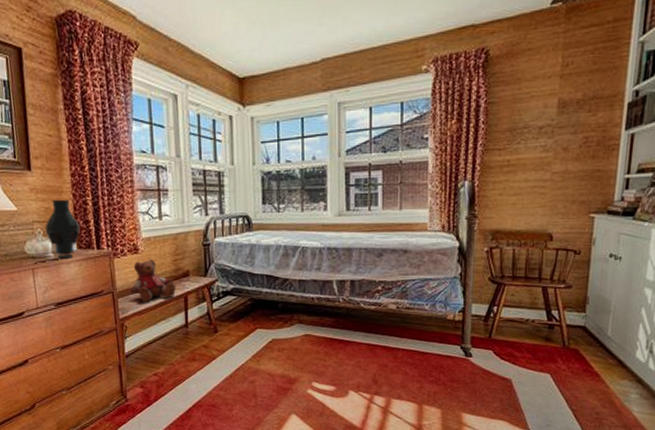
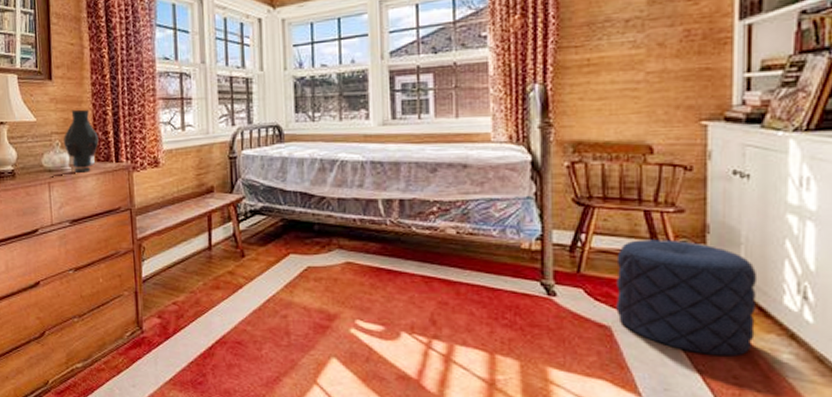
teddy bear: present [129,259,176,302] -> none [148,173,198,221]
pouf: none [516,309,620,398] -> present [616,239,758,357]

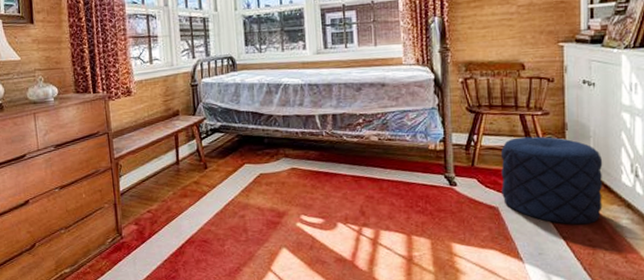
vase: present [63,109,99,174] -> none [45,48,78,105]

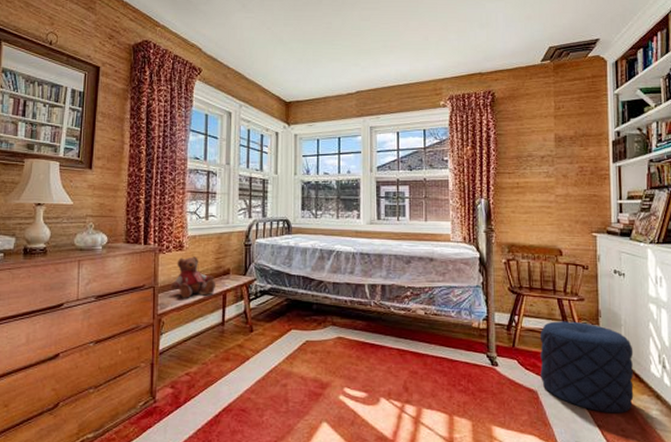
teddy bear: none [123,101,167,142] -> present [170,256,215,298]

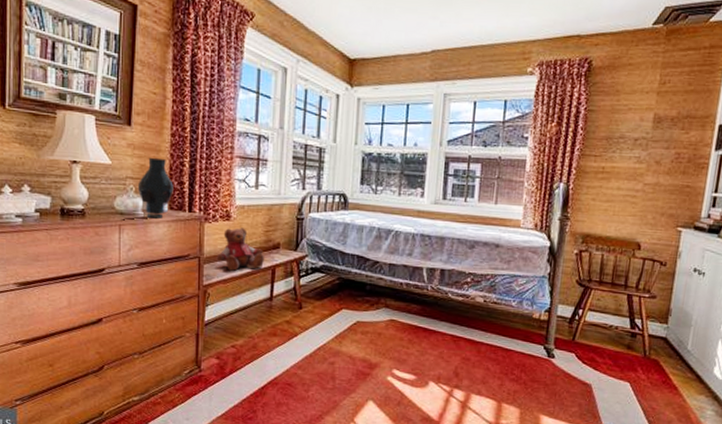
vase: none [96,196,130,254] -> present [137,157,174,220]
pouf: present [539,321,634,413] -> none [597,317,699,411]

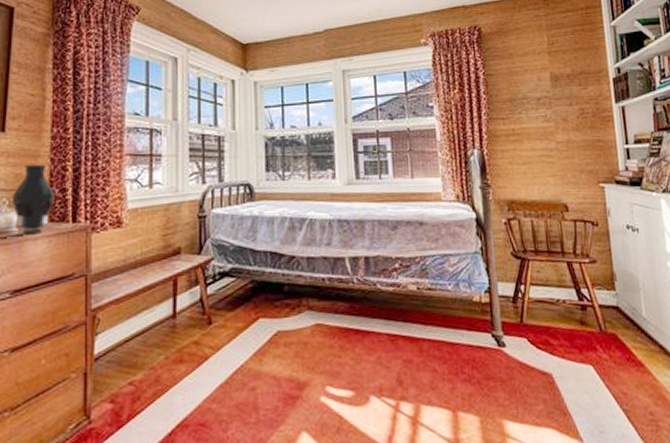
teddy bear: present [216,228,264,271] -> none [106,234,163,287]

